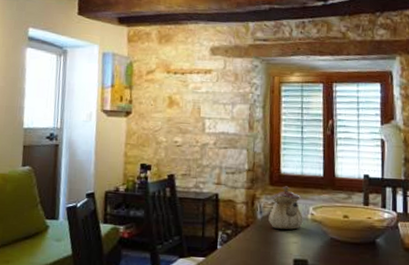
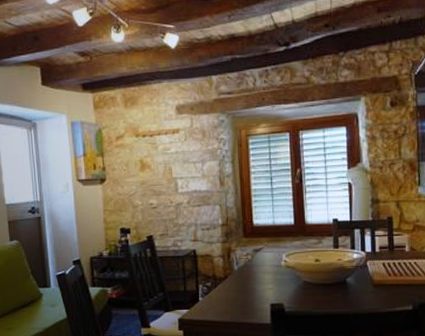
teapot: present [268,186,303,230] -> none [245,237,277,277]

